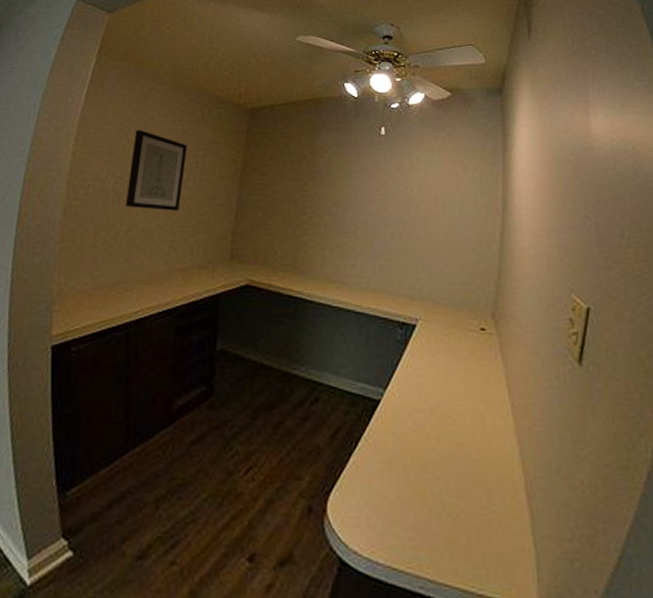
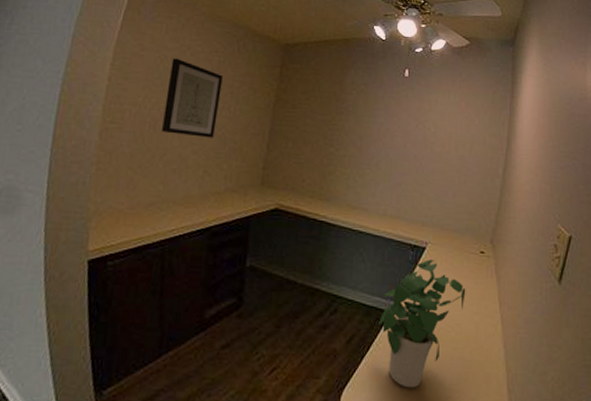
potted plant: none [366,339,467,493] -> present [378,259,466,388]

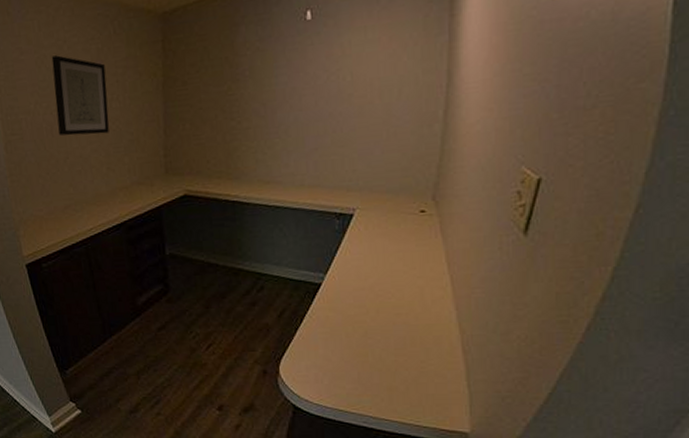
potted plant: present [378,259,466,388] -> none [309,226,406,355]

